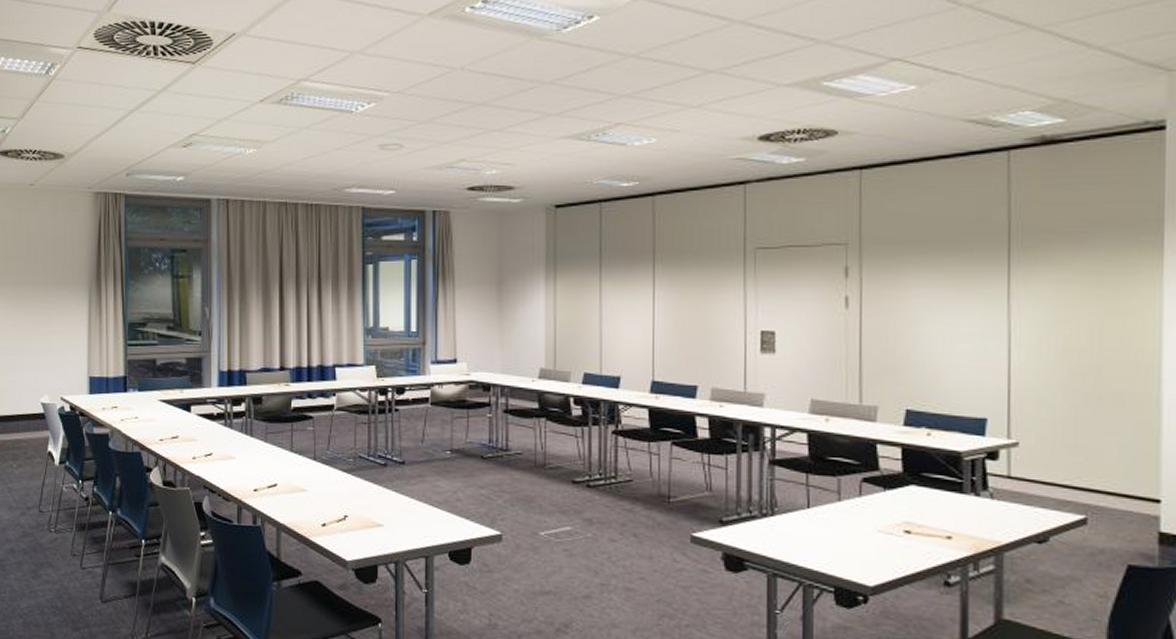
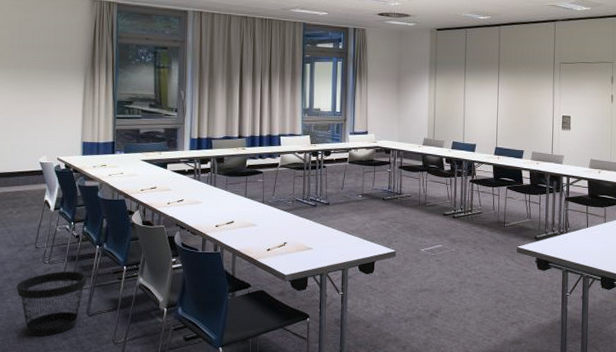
wastebasket: none [20,542,100,625] -> present [16,270,88,337]

